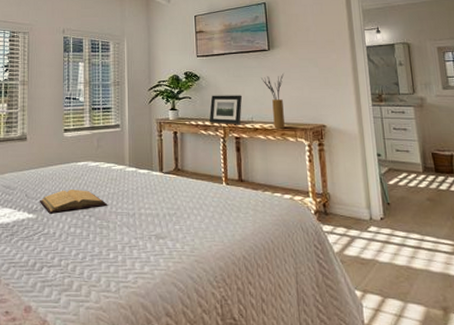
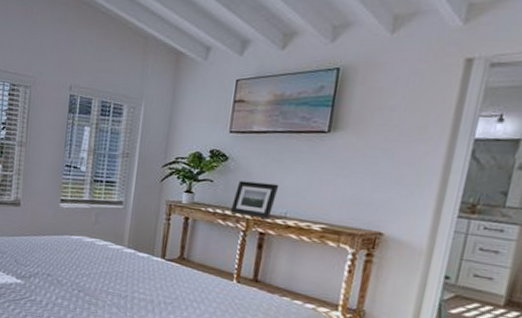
book: present [39,190,108,214] -> none [28,261,100,284]
vase: present [261,74,285,129] -> none [309,164,341,231]

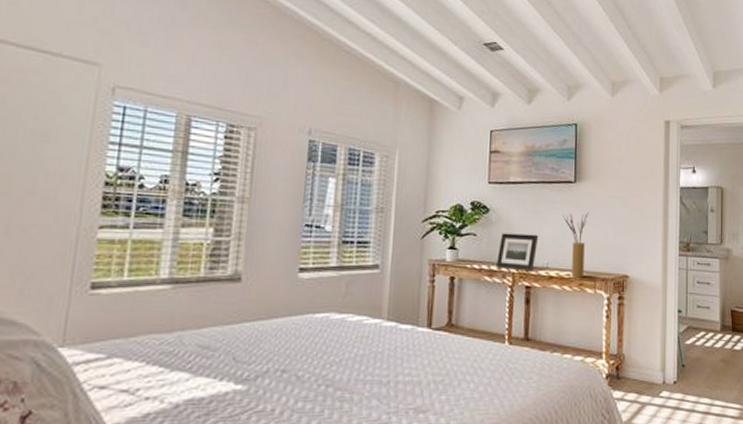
vase: none [309,164,341,231] -> present [563,212,589,278]

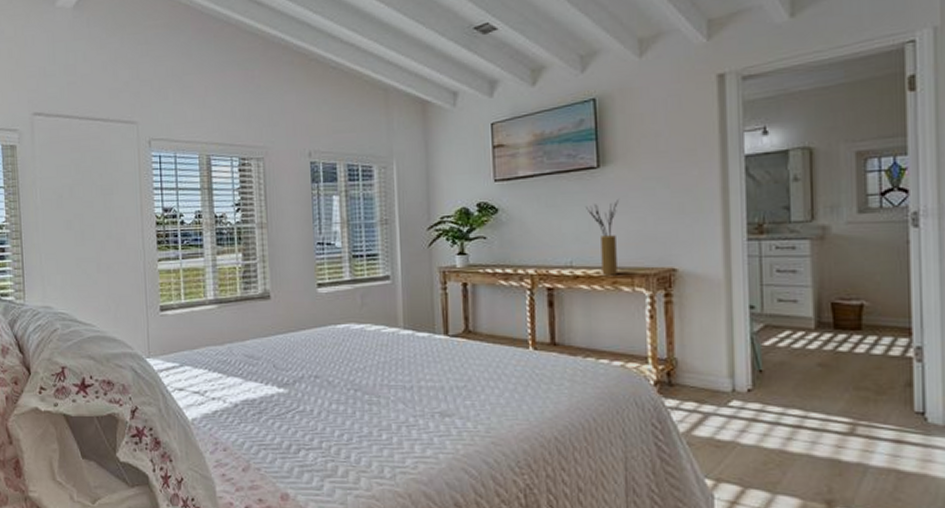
picture frame: present [495,233,539,272] -> none [511,231,559,272]

